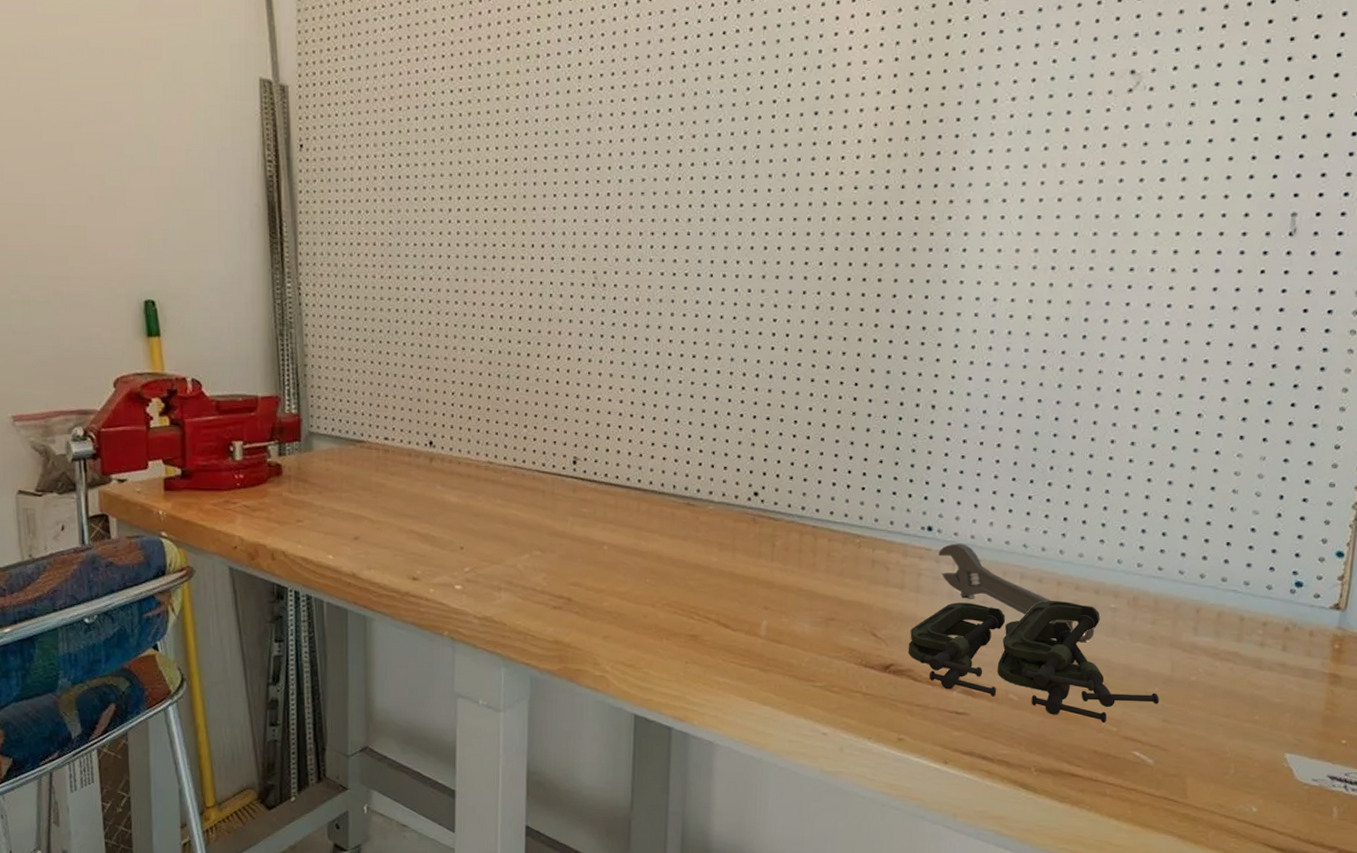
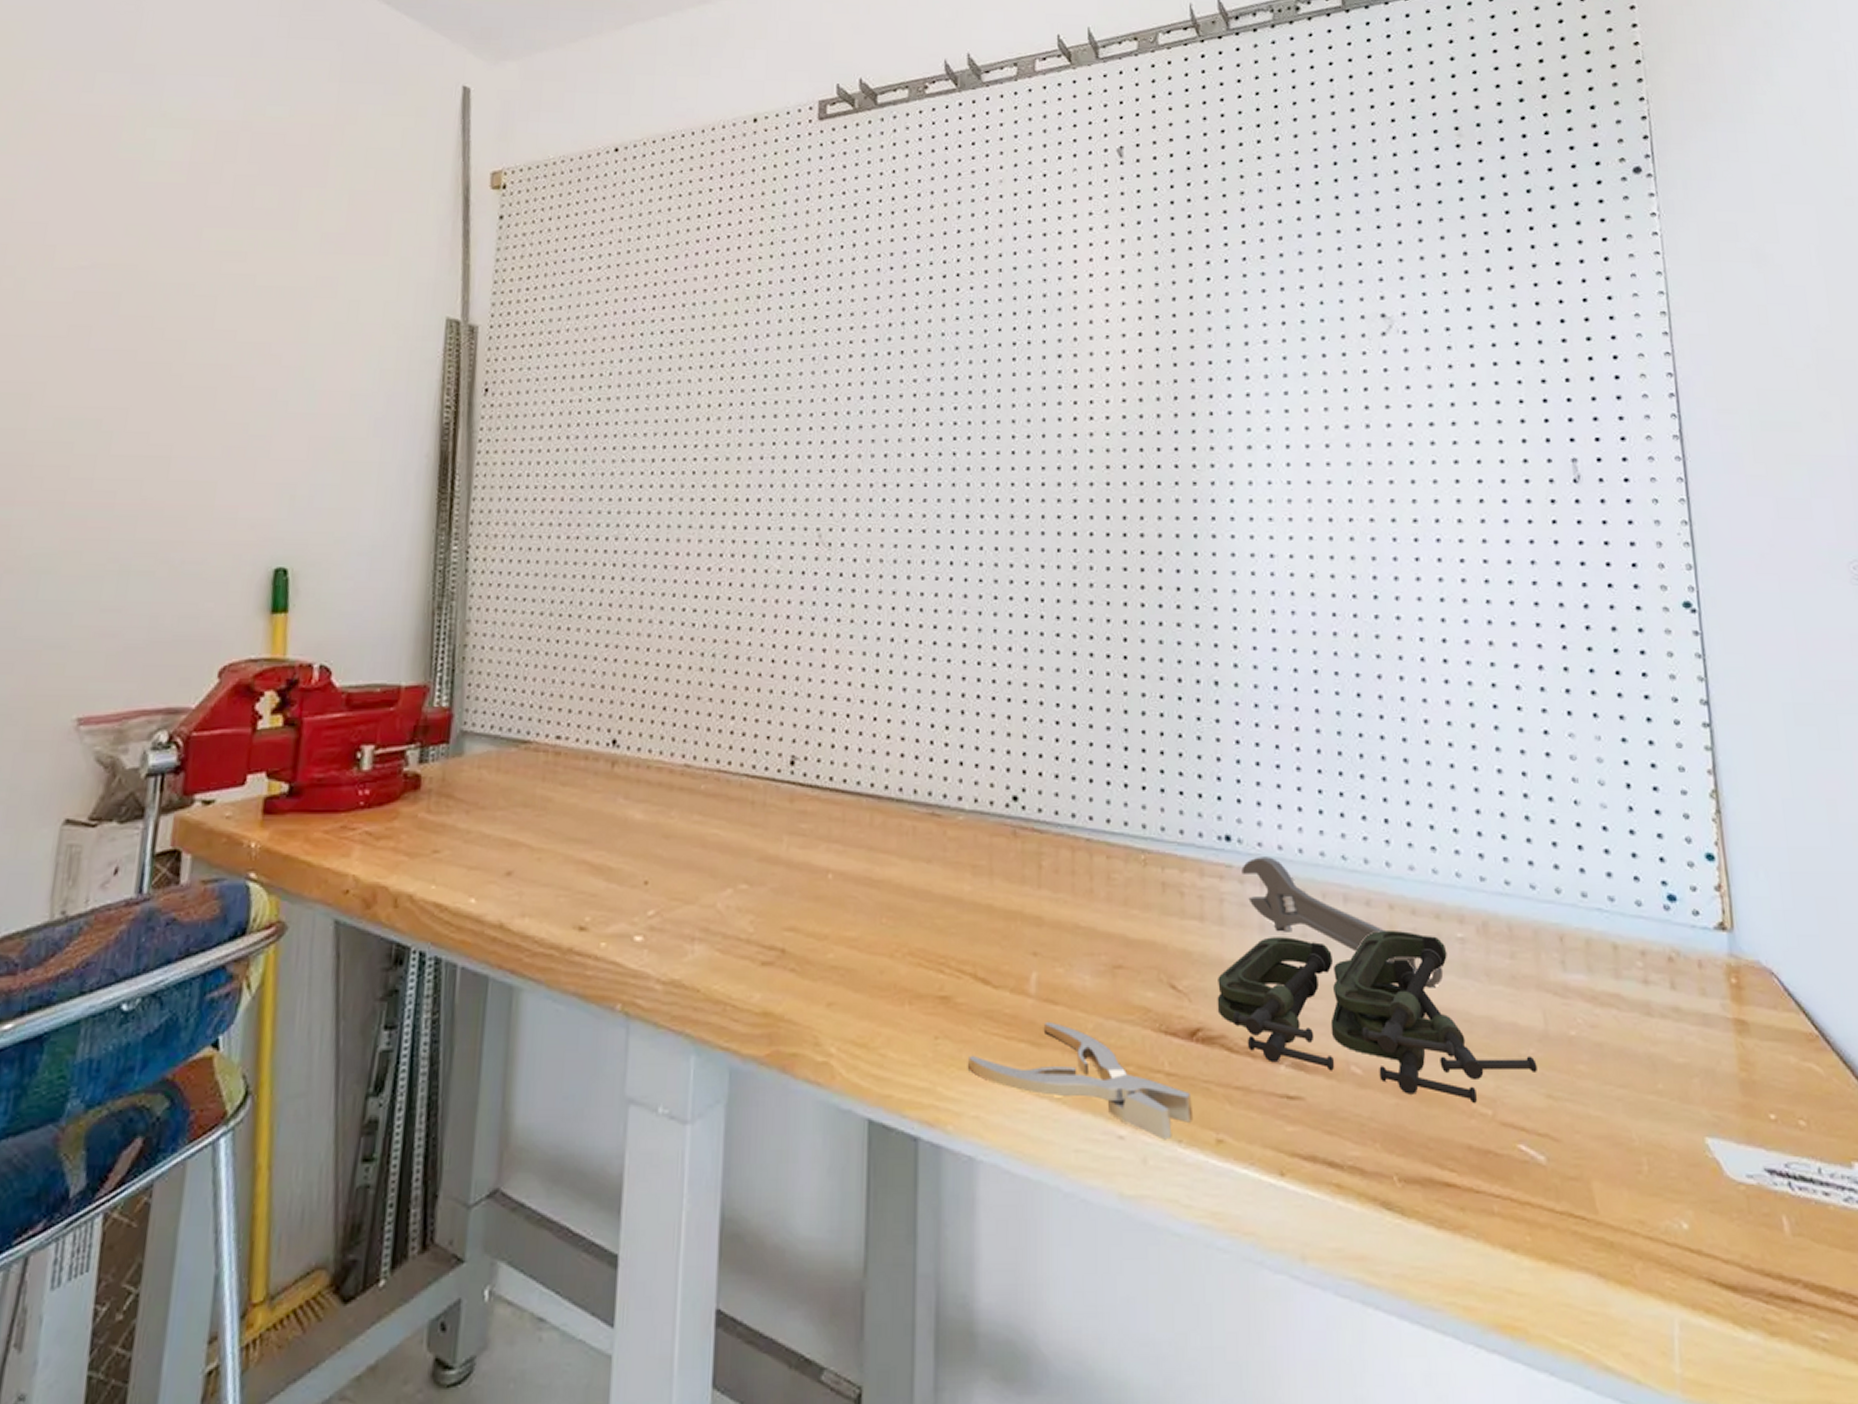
pliers: none [710,655,882,737] -> present [967,1021,1194,1140]

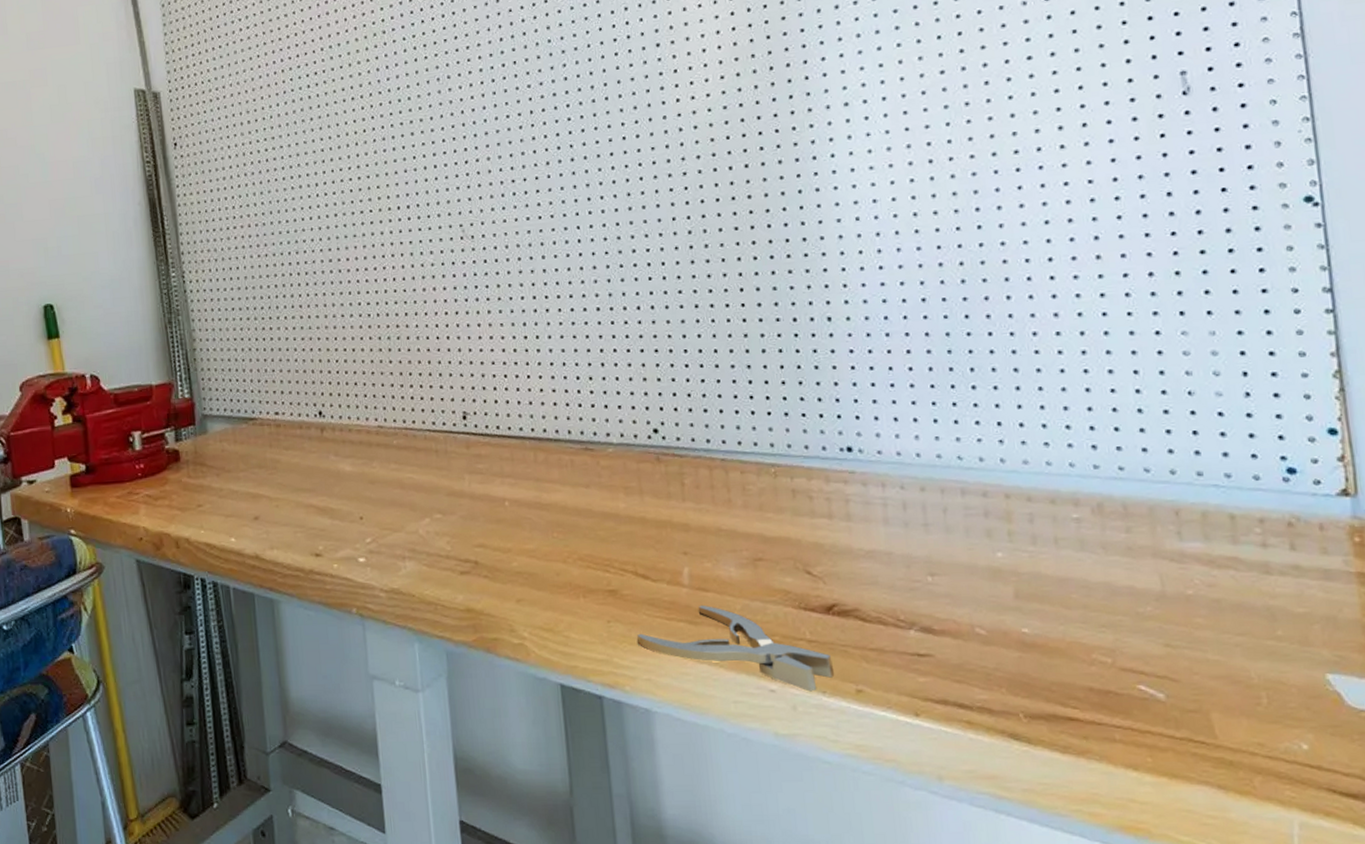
clamp: present [1217,929,1537,1104] -> none [848,515,1155,654]
adjustable wrench: present [1241,857,1444,988] -> none [864,462,1061,562]

